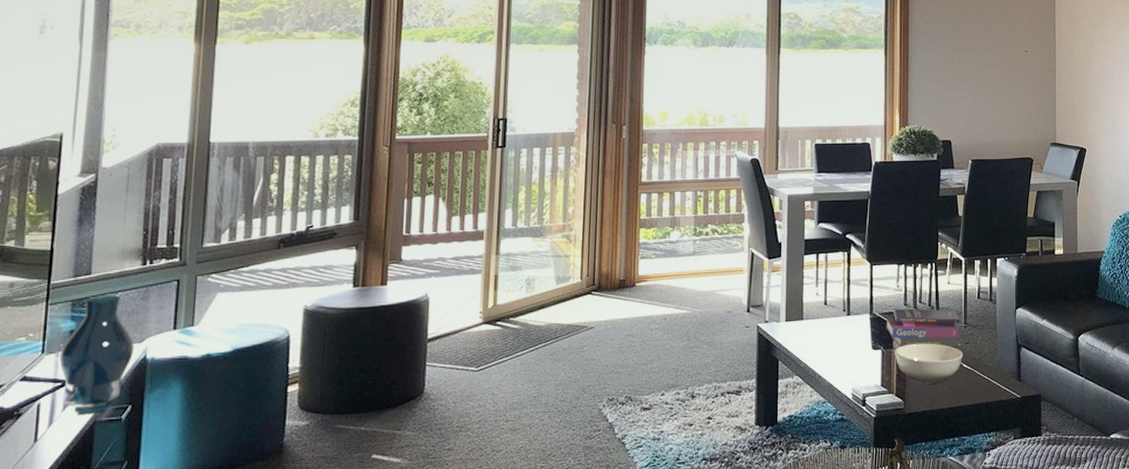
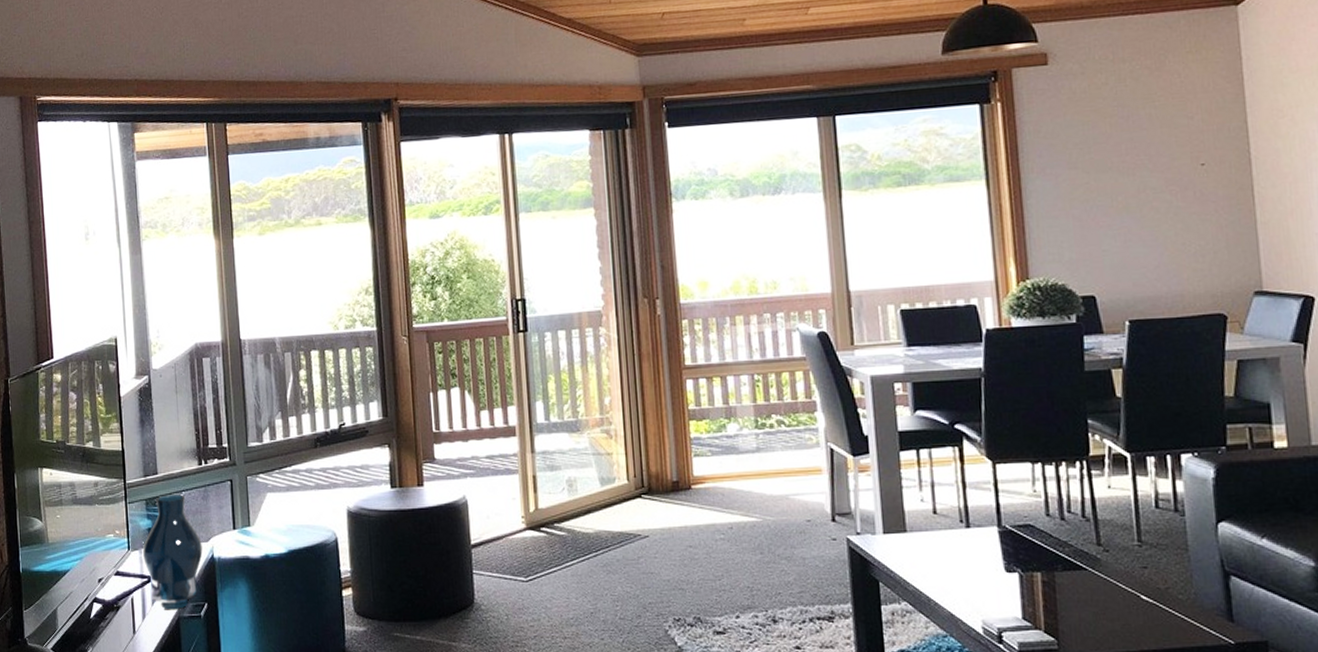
books: present [886,308,961,352] -> none [1021,520,1137,579]
bowl: present [895,343,964,384] -> none [1038,566,1141,619]

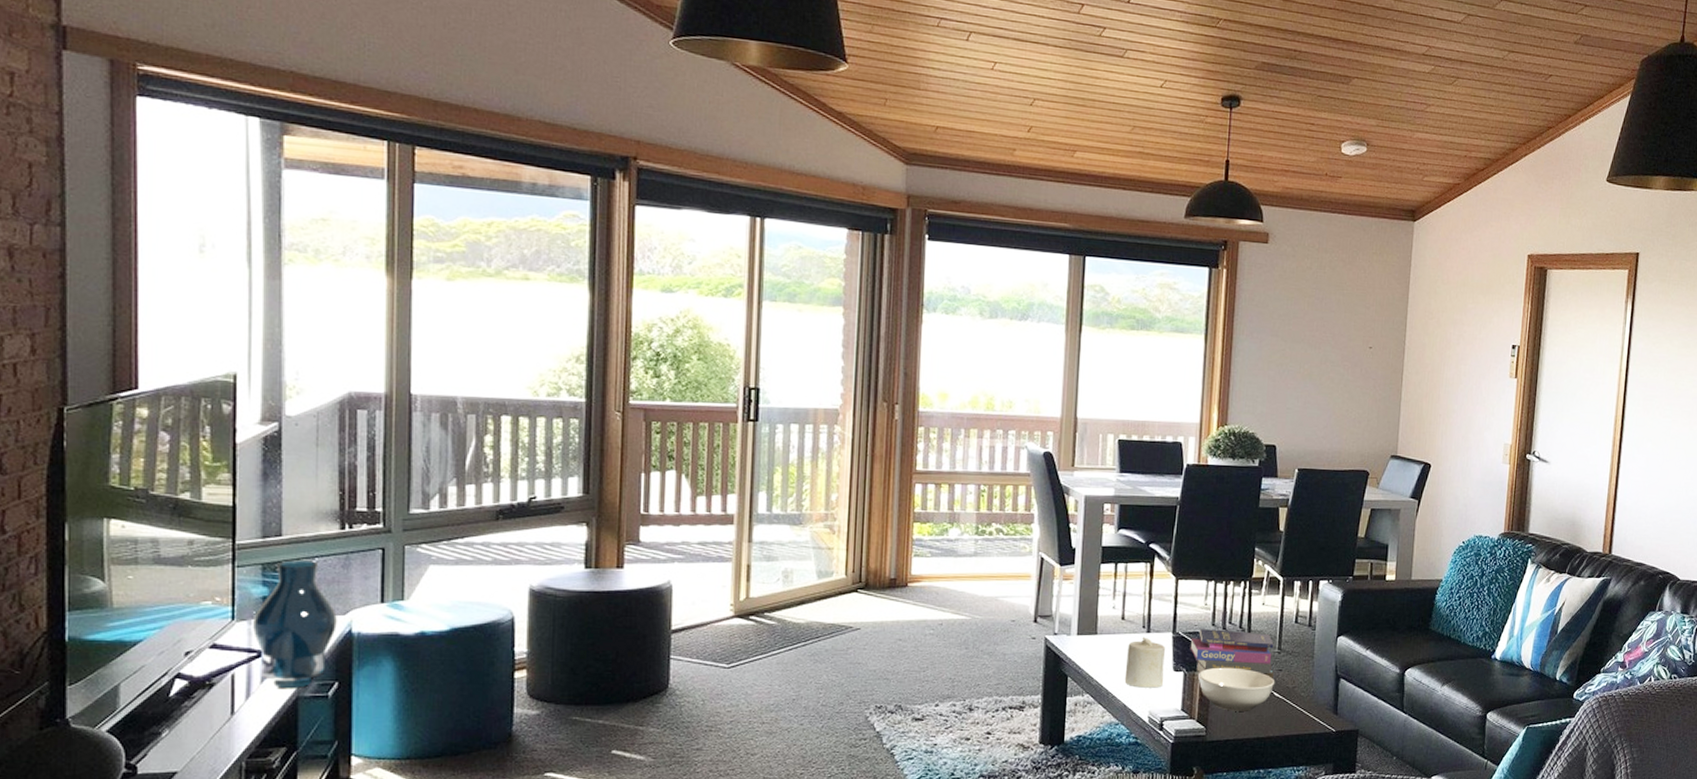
candle: none [945,533,995,593] -> present [1124,637,1165,688]
books: none [1021,520,1137,579] -> present [1190,629,1274,680]
bowl: none [1038,566,1141,619] -> present [1198,667,1275,711]

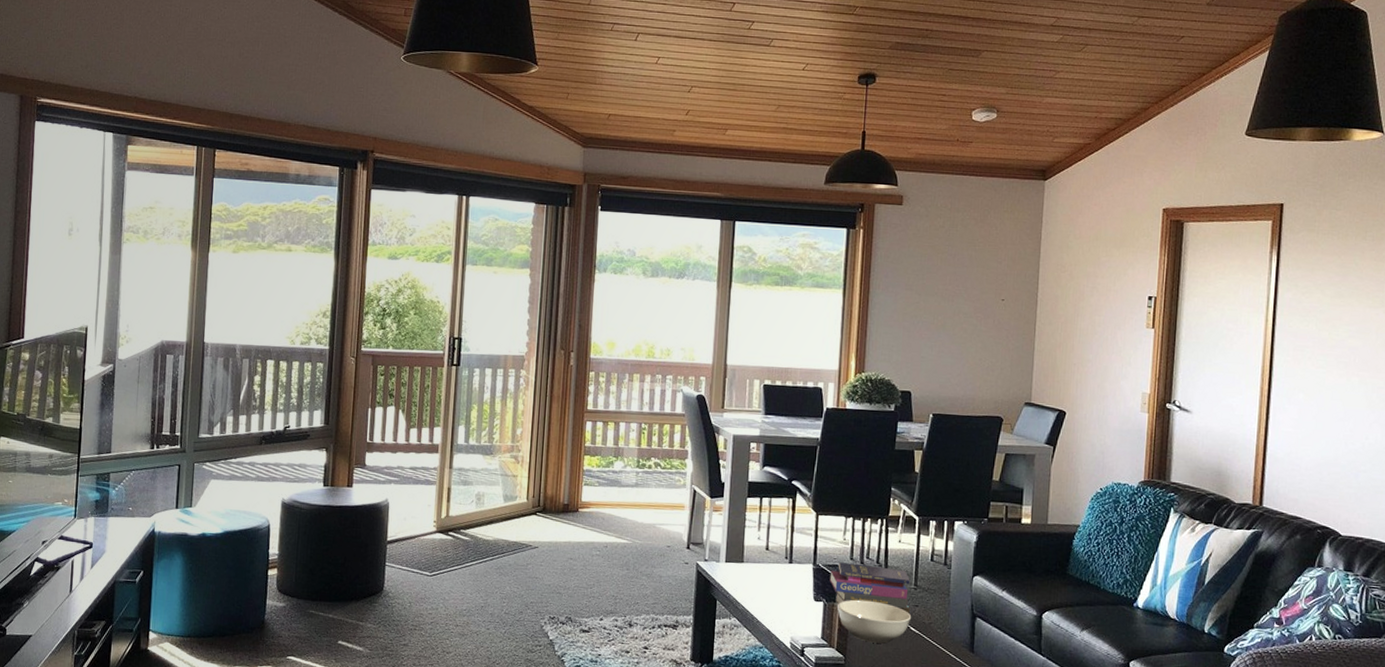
vase: present [253,560,337,689] -> none [88,472,145,575]
candle: present [1124,637,1165,688] -> none [768,567,806,616]

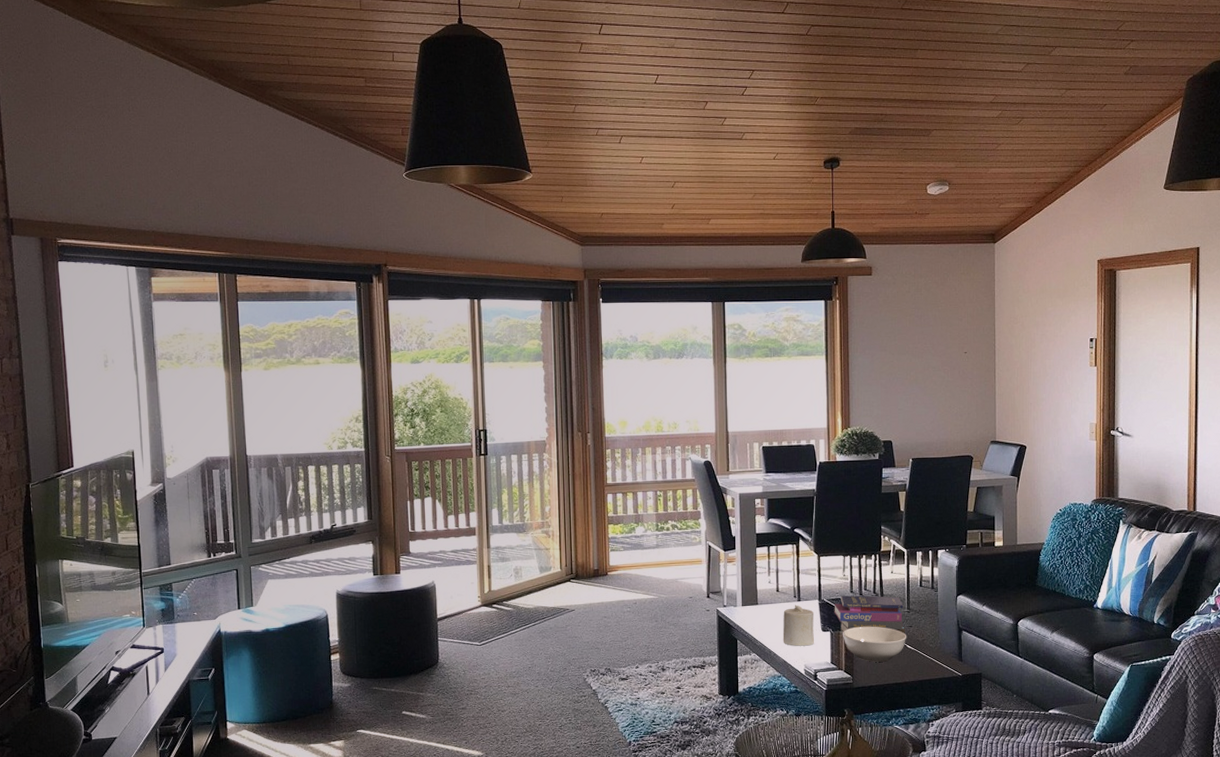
candle: none [768,567,806,616] -> present [782,605,814,646]

